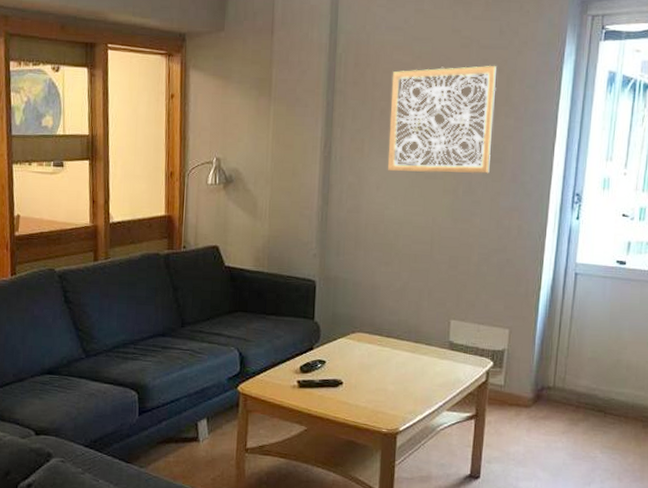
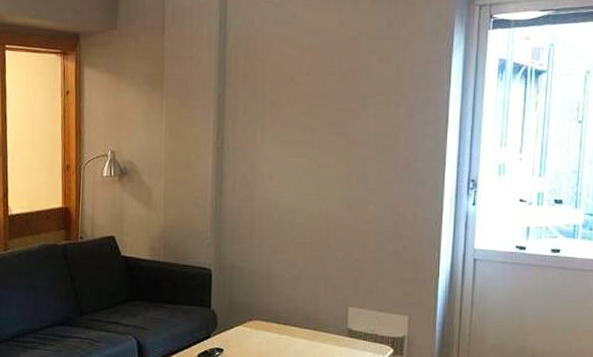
wall art: present [387,65,496,174] -> none [279,55,386,162]

